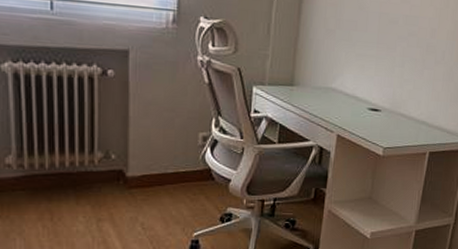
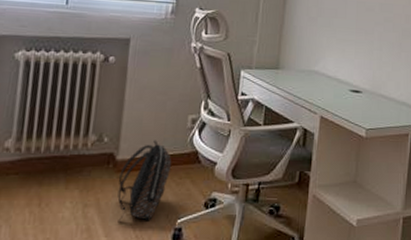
backpack: none [131,157,185,236] -> present [117,140,172,223]

